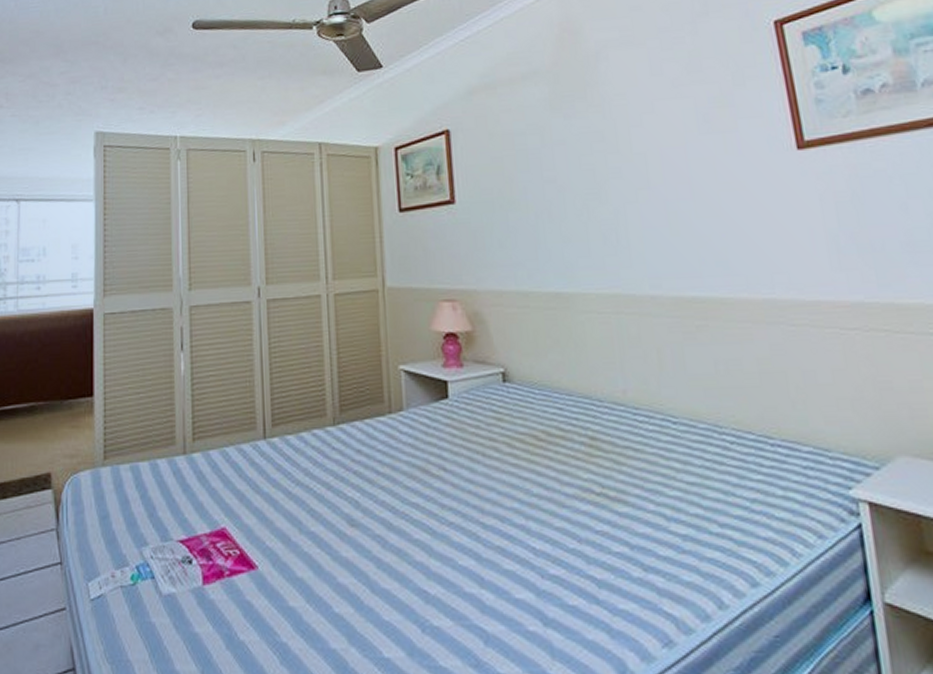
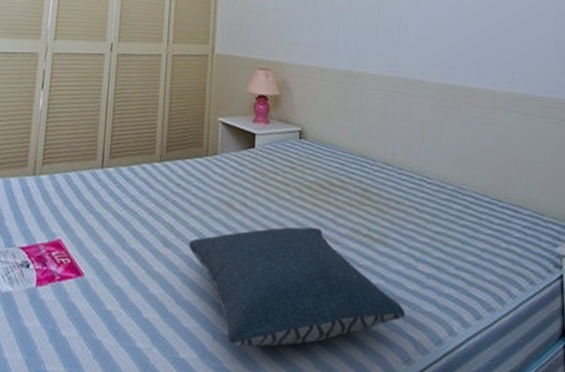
pillow: none [380,489,659,640] -> present [189,227,405,347]

